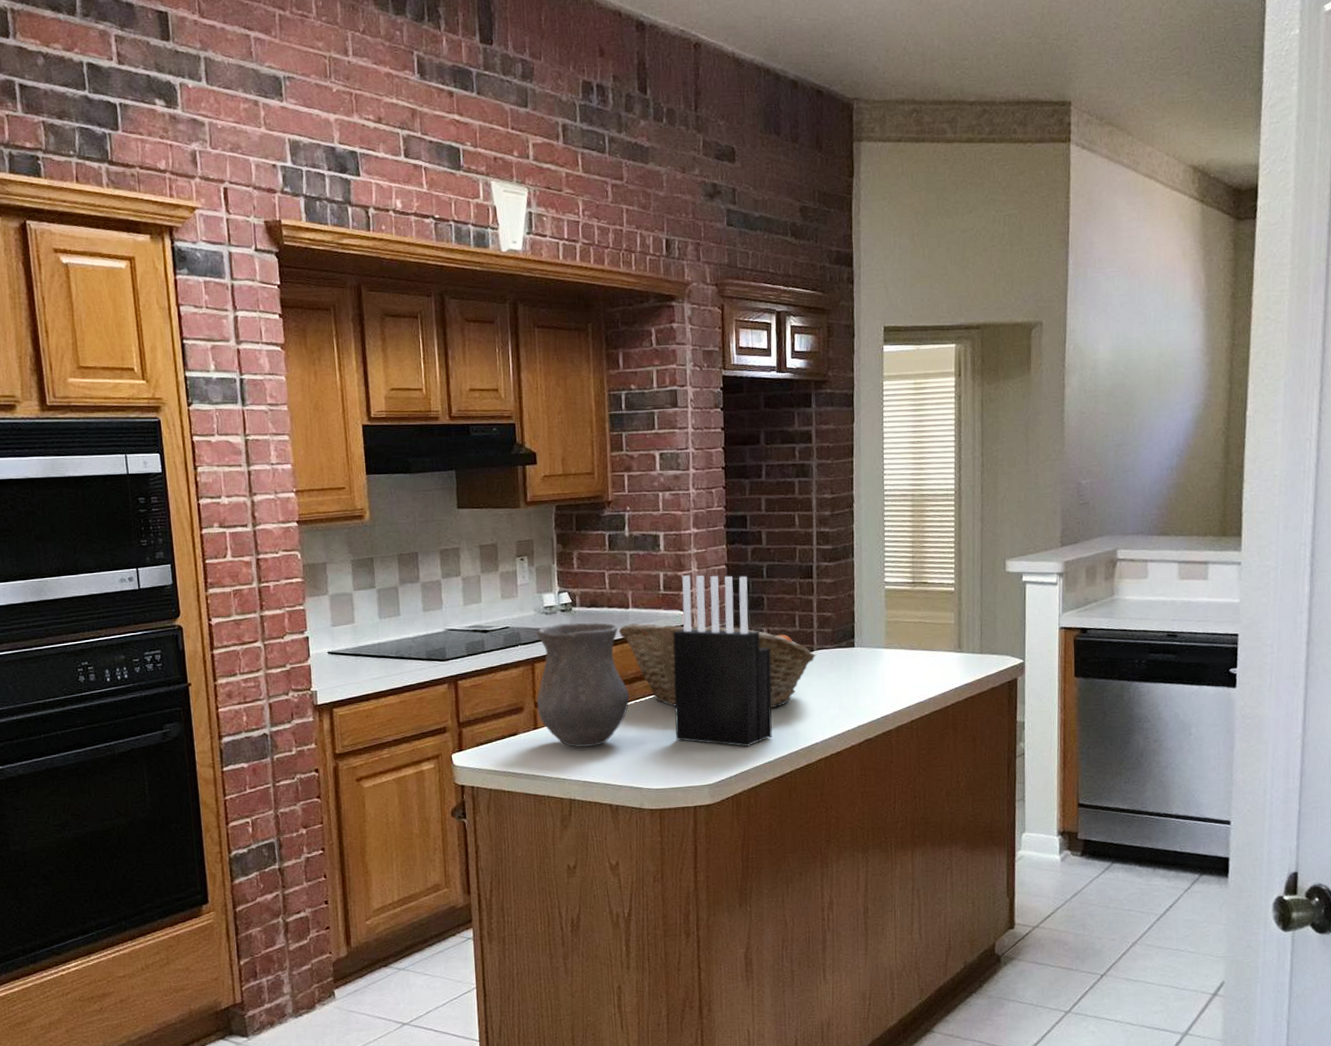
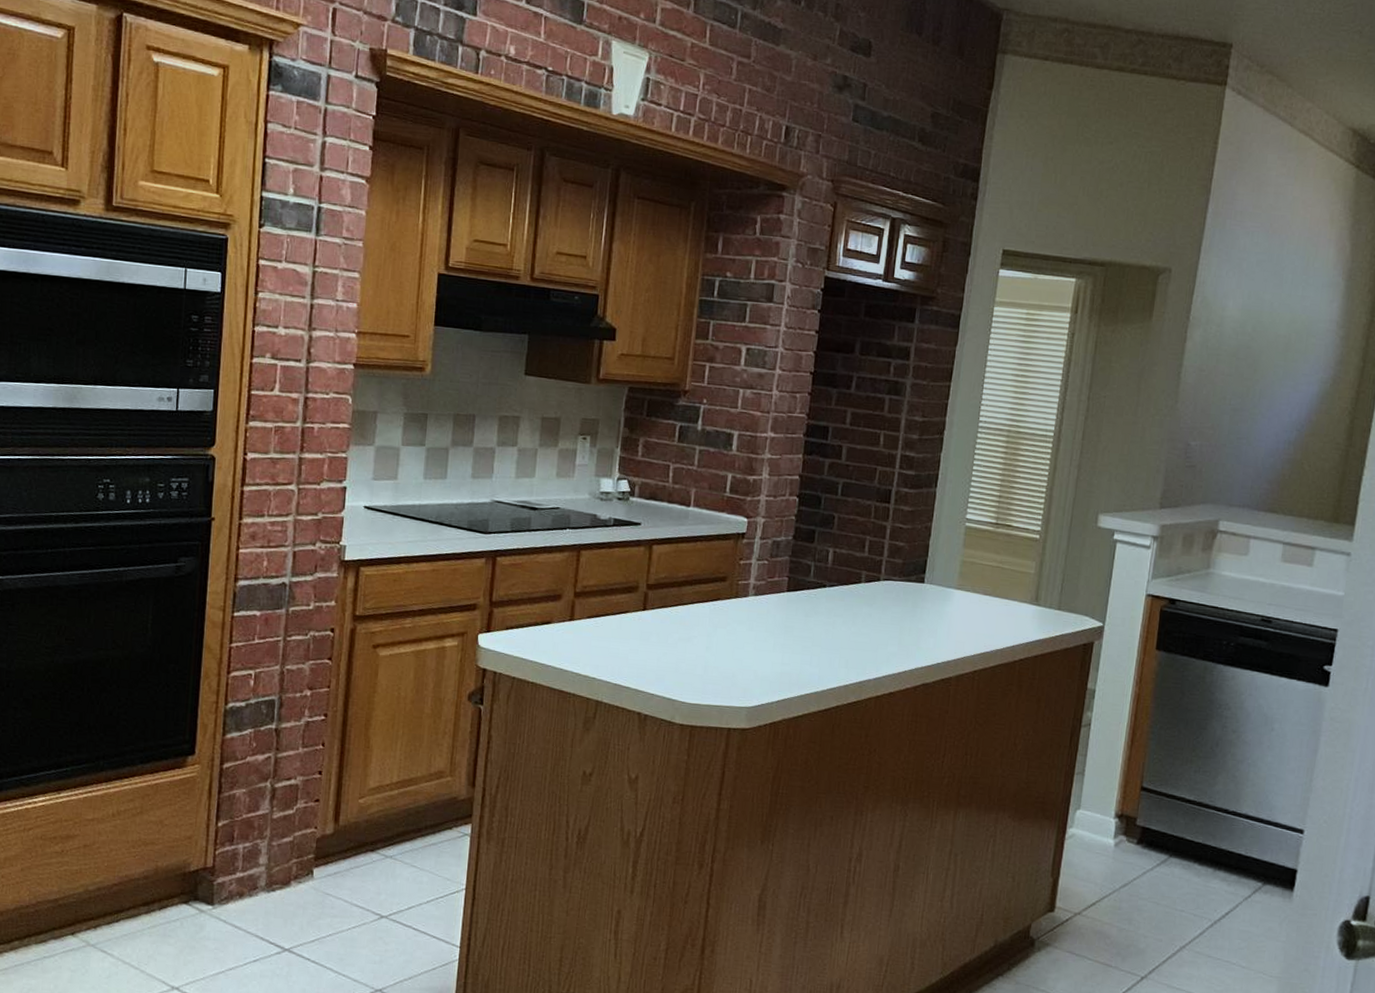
vase: present [536,622,630,747] -> none [576,512,677,648]
fruit basket: present [618,623,816,709] -> none [675,523,882,636]
knife block: present [673,575,773,747] -> none [720,480,834,673]

